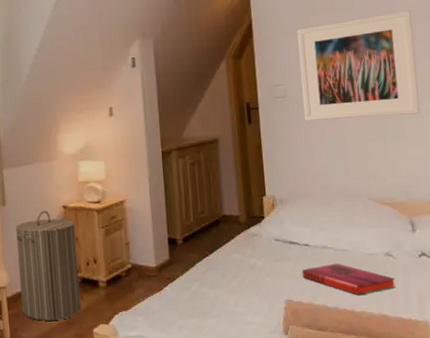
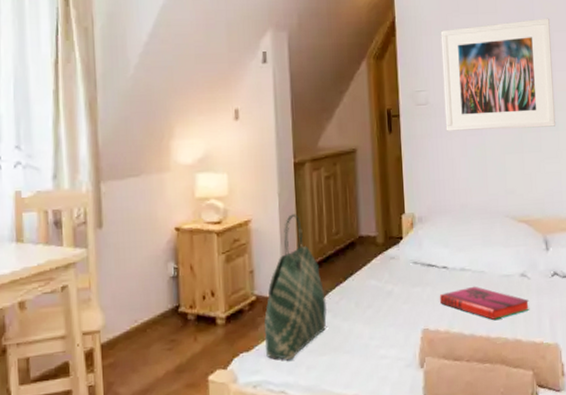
laundry hamper: present [15,210,81,321] -> none [114,233,195,371]
tote bag: none [139,195,196,320] -> present [264,214,328,360]

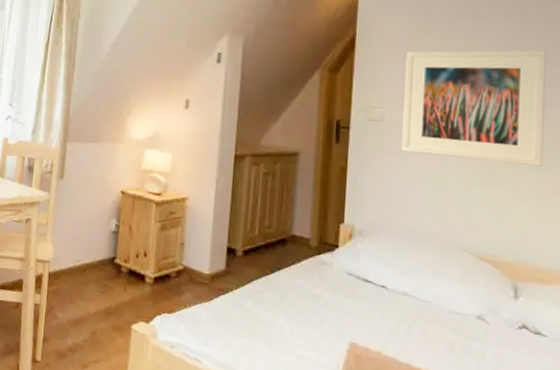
tote bag: present [264,214,328,360] -> none [186,200,251,333]
hardback book: present [439,286,530,320] -> none [373,312,486,358]

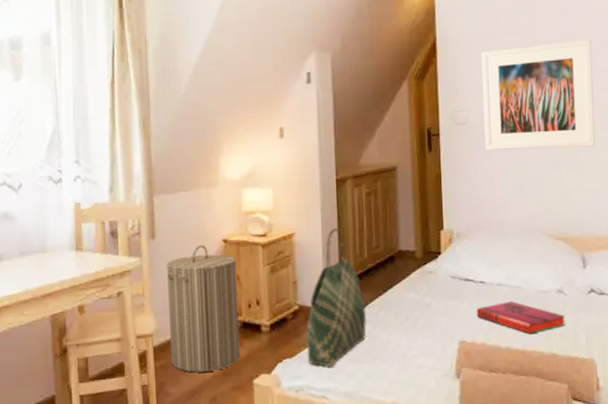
laundry hamper: none [61,192,131,308] -> present [166,244,241,373]
tote bag: none [186,200,251,333] -> present [306,228,367,367]
hardback book: none [373,312,486,358] -> present [476,301,566,334]

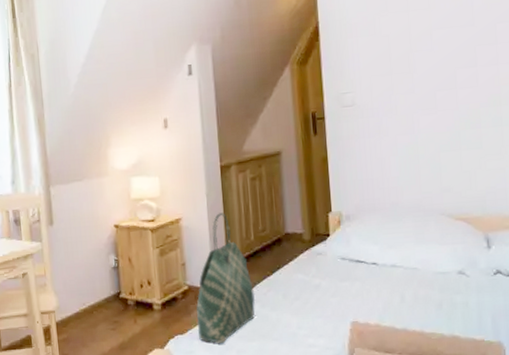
laundry hamper: present [166,244,241,373] -> none [64,230,135,346]
hardback book: present [476,301,566,334] -> none [369,282,469,316]
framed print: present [481,39,596,150] -> none [367,9,500,131]

